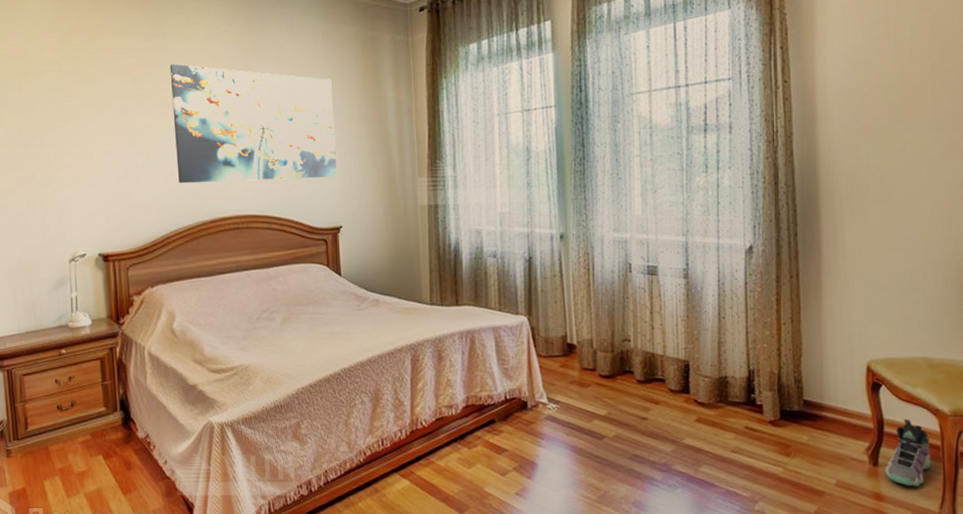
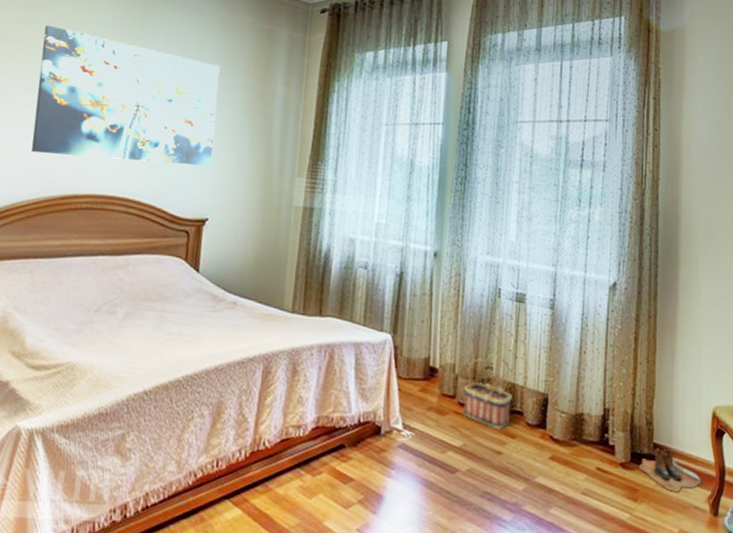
basket: none [603,326,653,397] -> present [463,353,512,430]
boots: none [789,404,860,445] -> present [638,448,703,492]

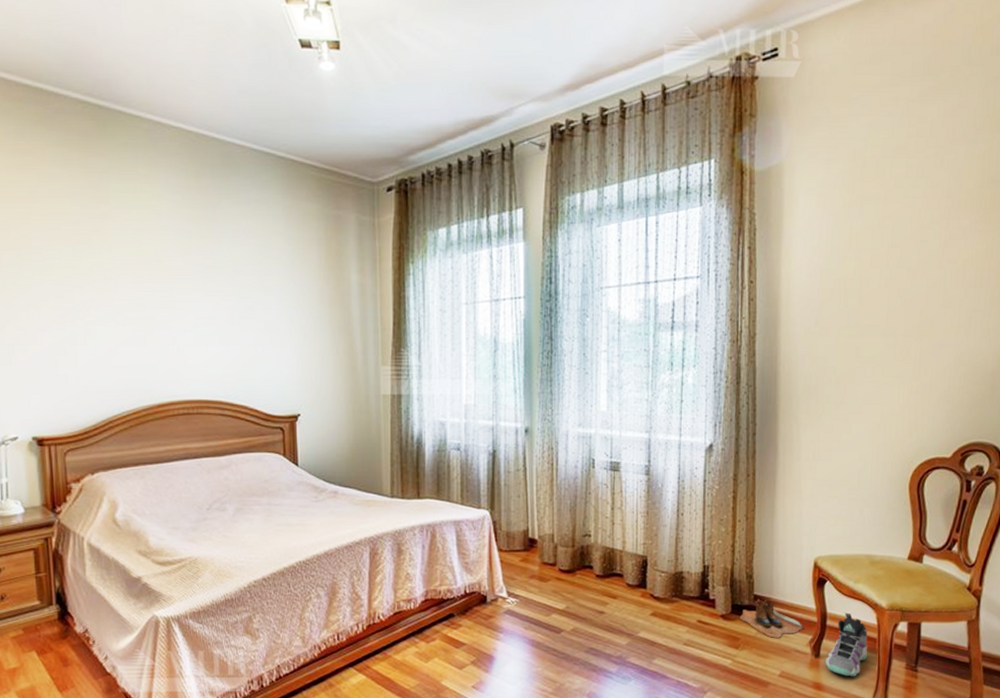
wall art: present [31,25,220,166] -> none [113,234,296,365]
basket: present [463,353,512,430] -> none [564,521,612,592]

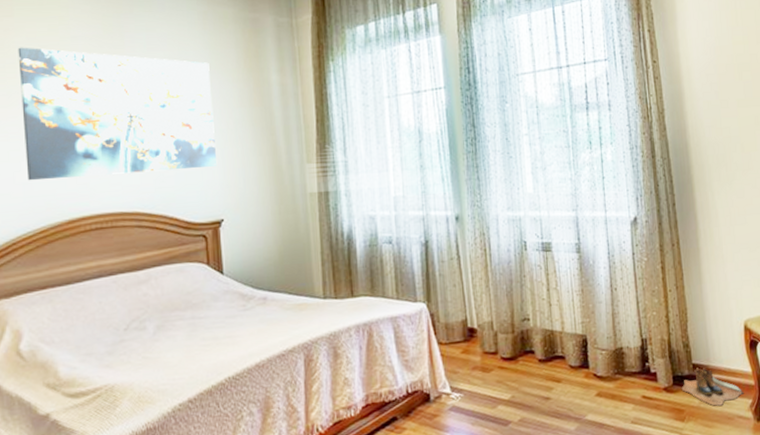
wall art: none [113,234,296,365] -> present [18,47,218,181]

